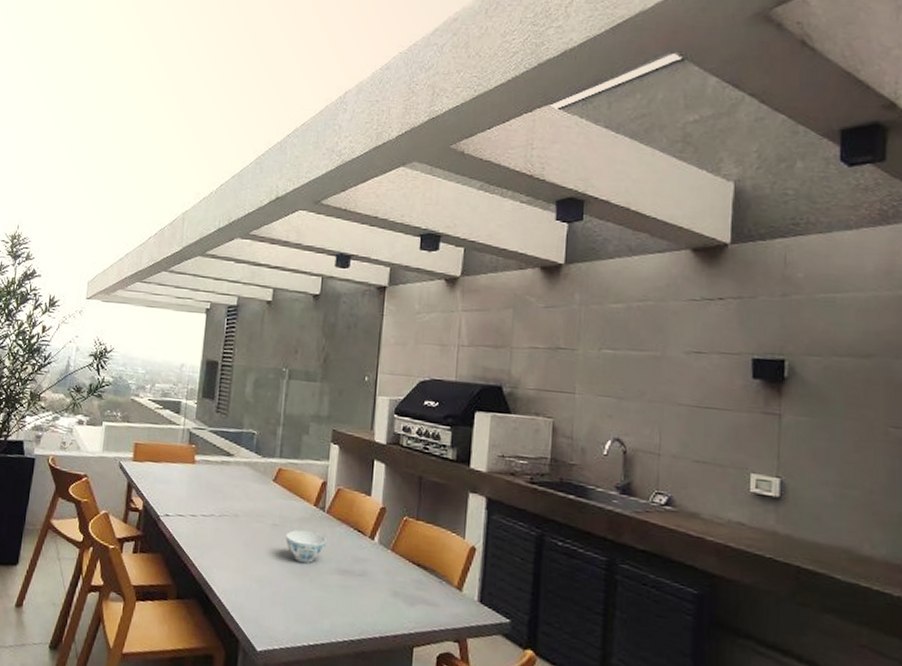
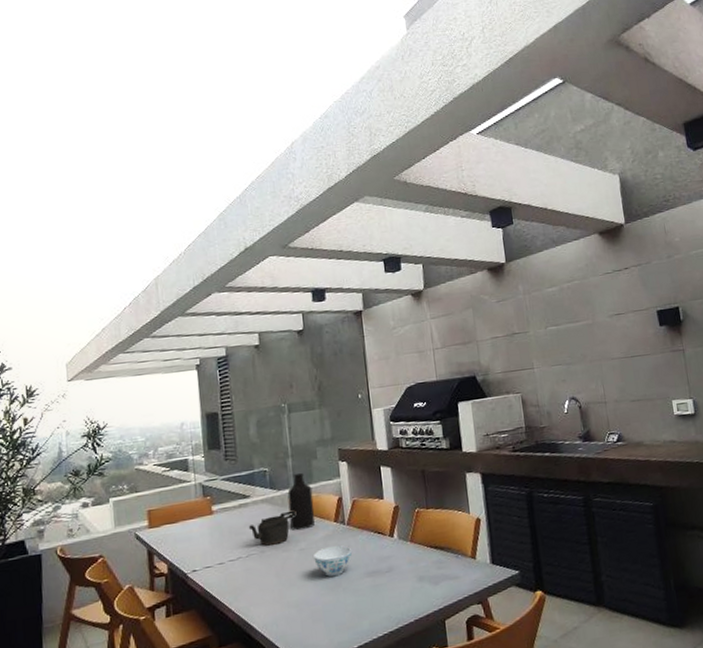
teapot: none [226,481,277,513] -> present [248,510,297,546]
bottle: none [268,444,298,506] -> present [287,472,315,531]

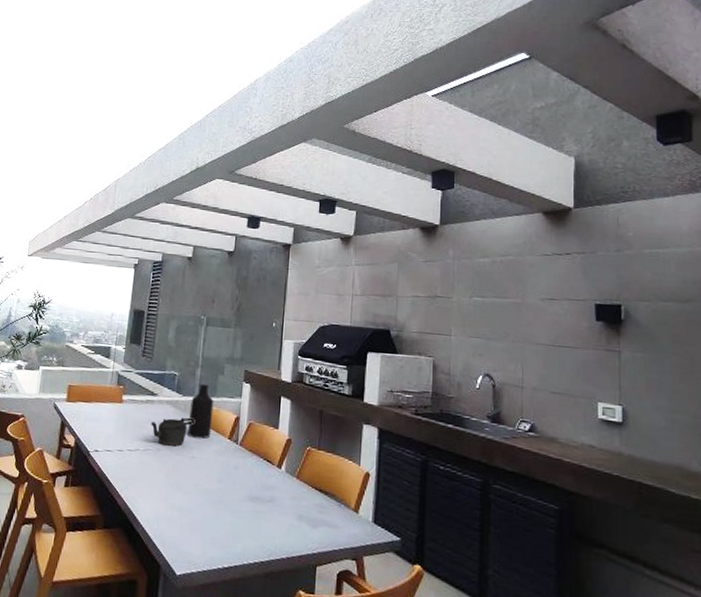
bowl: present [313,545,353,577] -> none [203,461,240,491]

